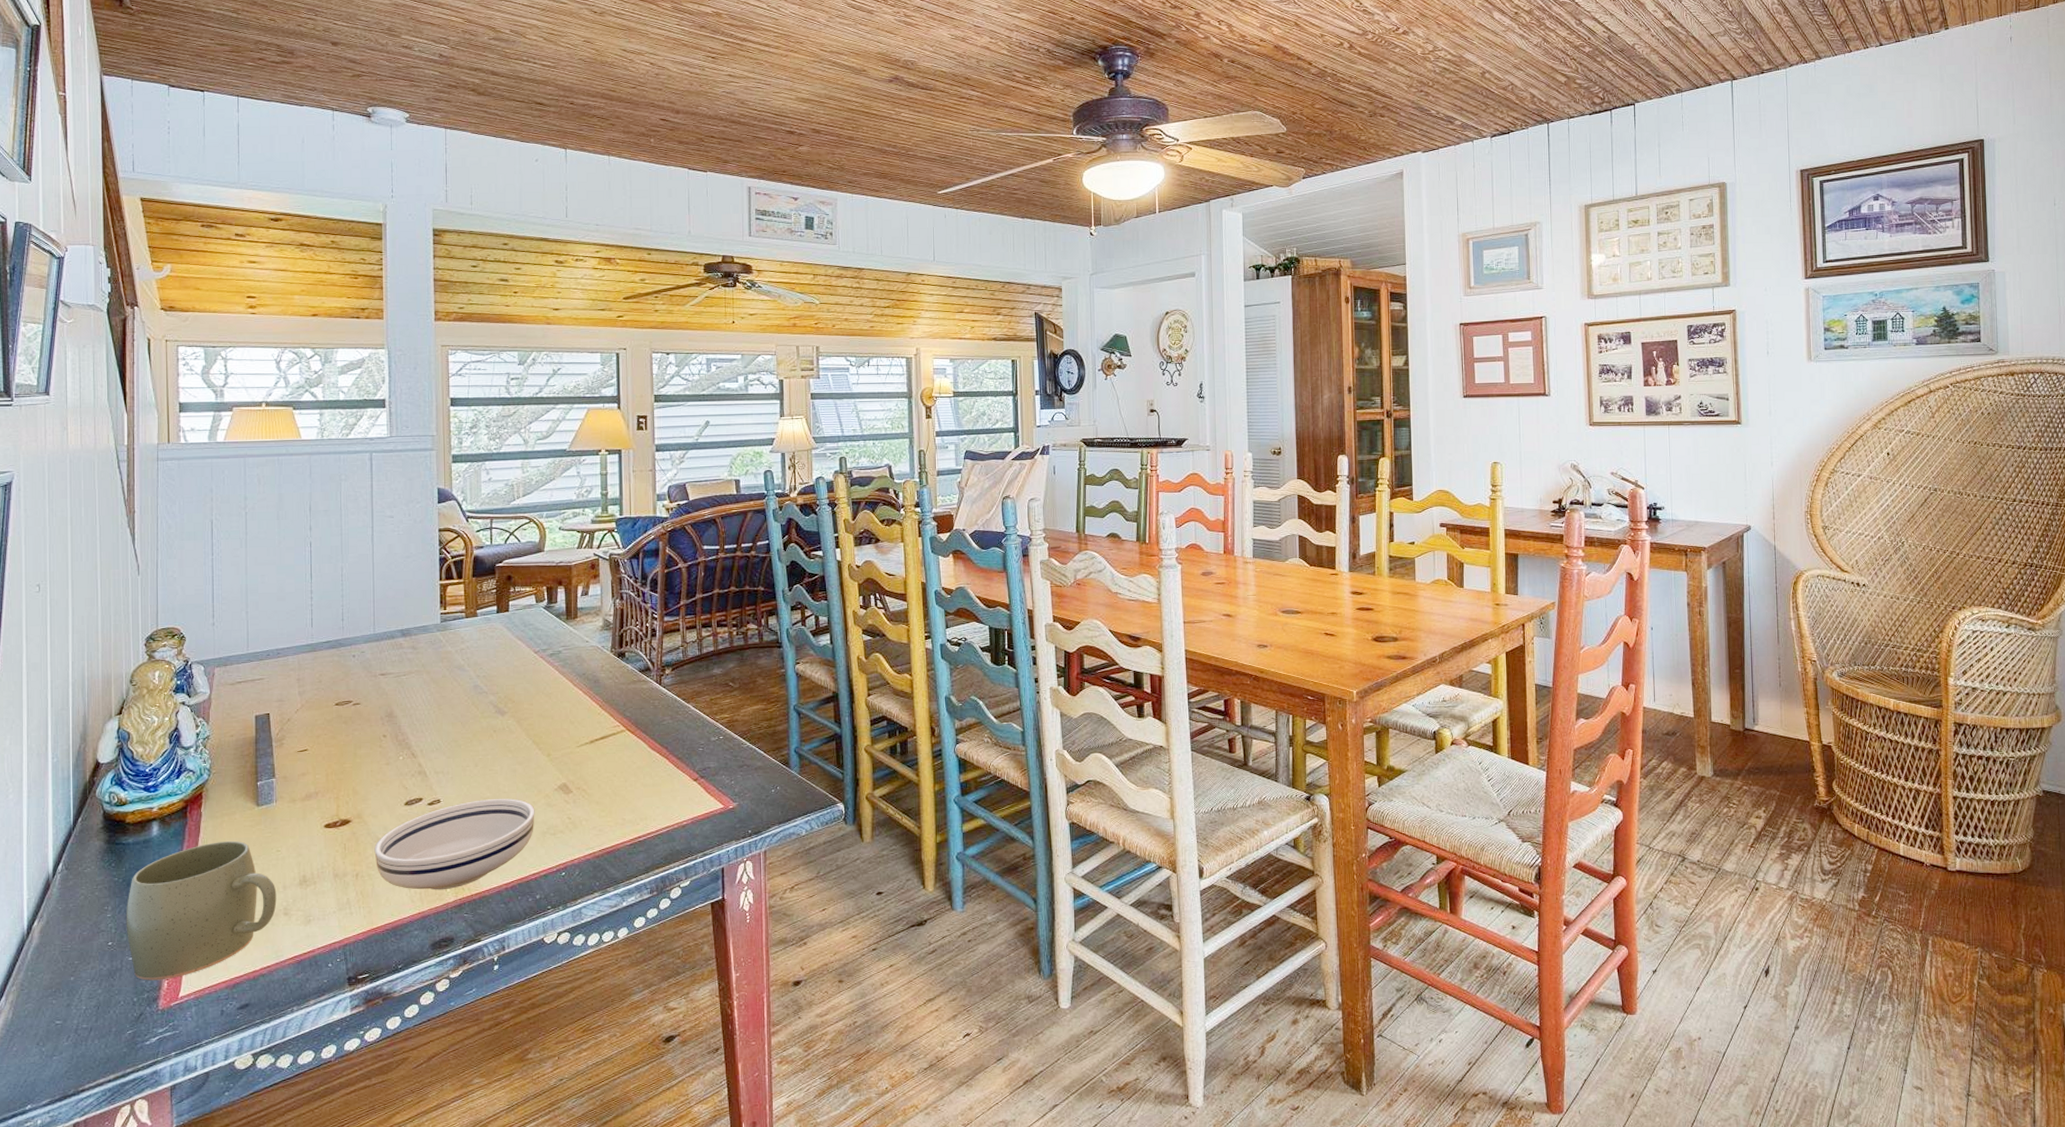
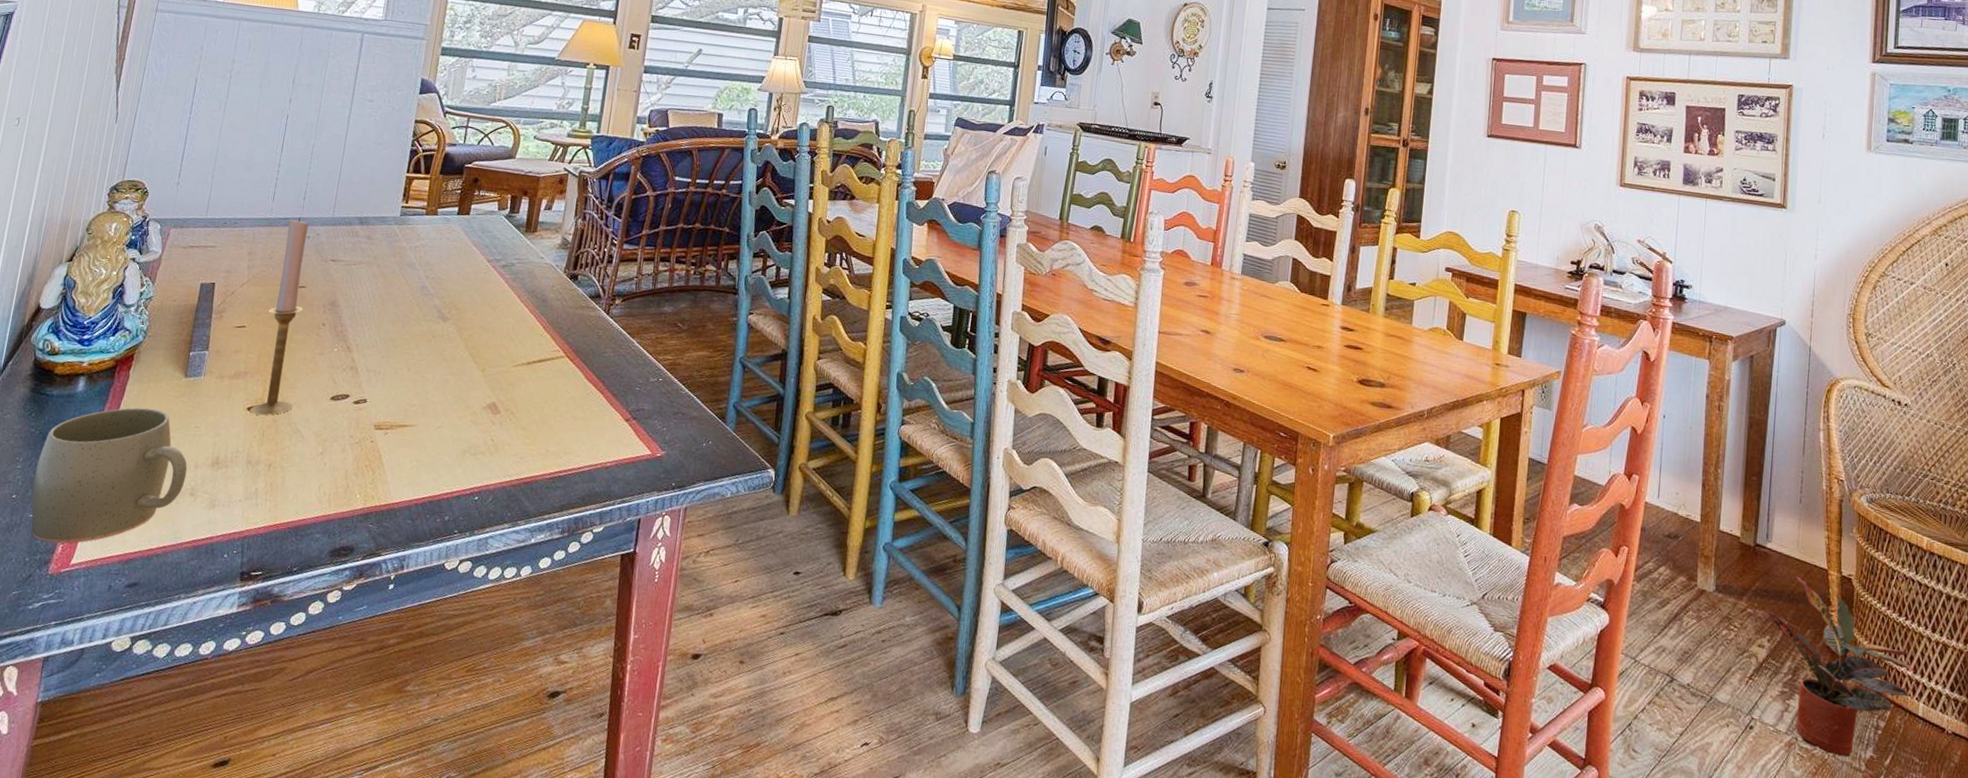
candlestick: none [327,638,369,830] -> present [249,217,309,416]
bowl: present [374,798,535,890] -> none [290,406,460,496]
potted plant: none [1758,751,1894,900] -> present [1765,576,1915,757]

